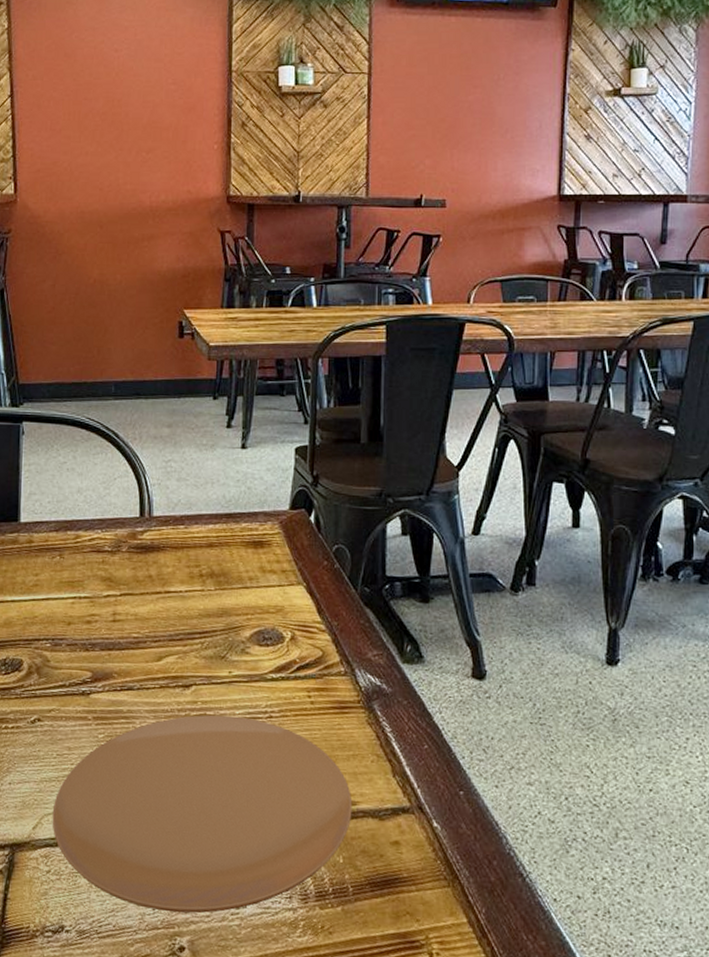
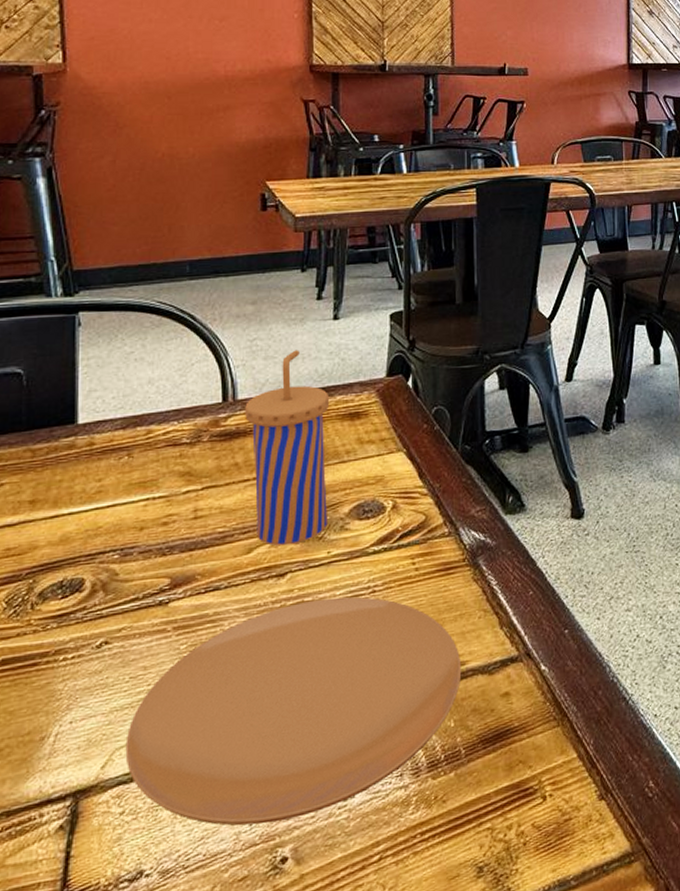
beverage cup: none [159,474,235,660] -> present [245,350,329,546]

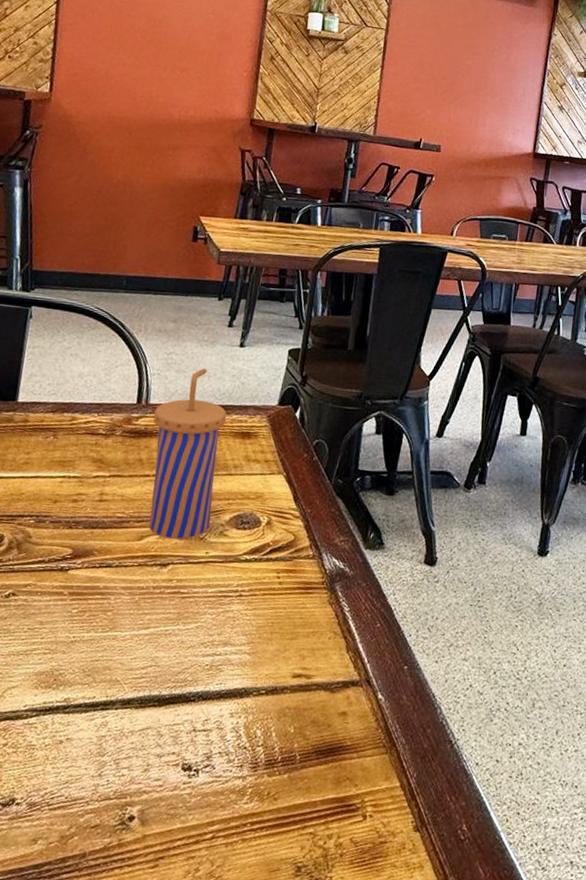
plate: present [125,596,462,826] -> none [14,592,308,784]

